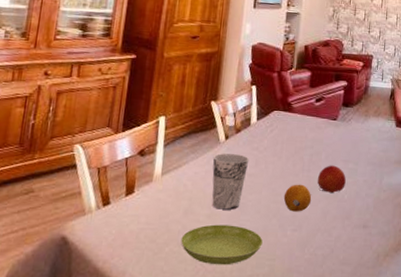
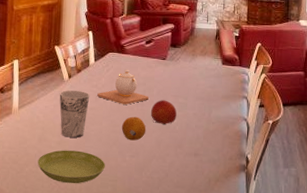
teapot: none [258,130,316,170] -> present [97,69,149,105]

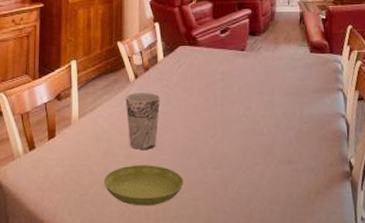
teapot: present [97,69,149,105] -> none [169,64,229,106]
fruit: present [121,116,146,141] -> none [199,120,229,149]
fruit: present [150,100,177,125] -> none [232,98,263,128]

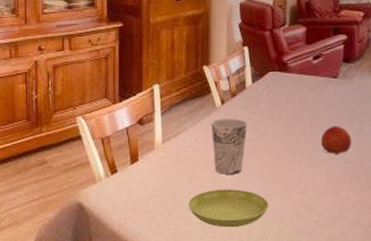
fruit: none [232,98,263,128] -> present [320,126,351,155]

